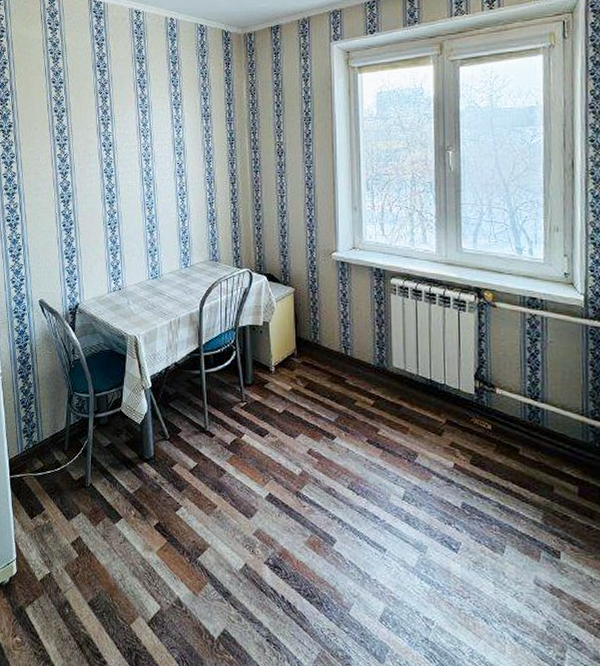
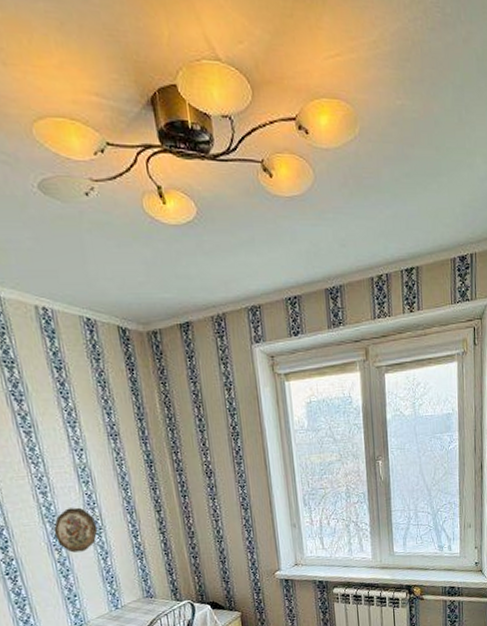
decorative plate: none [149,174,182,212] -> present [53,507,98,553]

